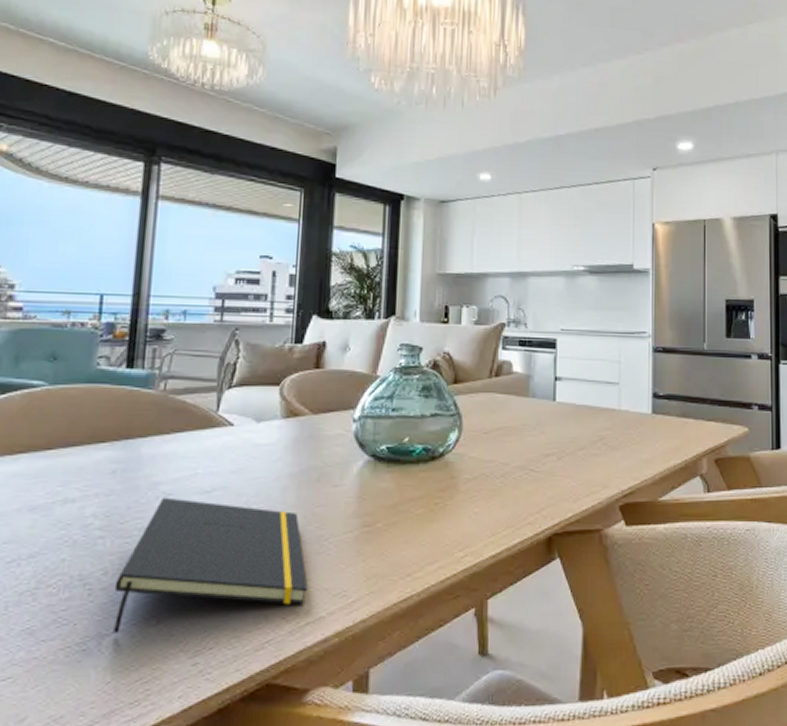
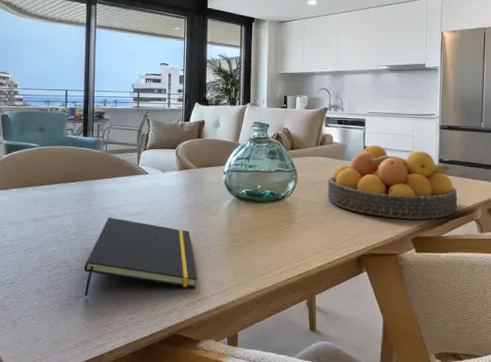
fruit bowl: none [505,375,678,478] -> present [327,145,458,220]

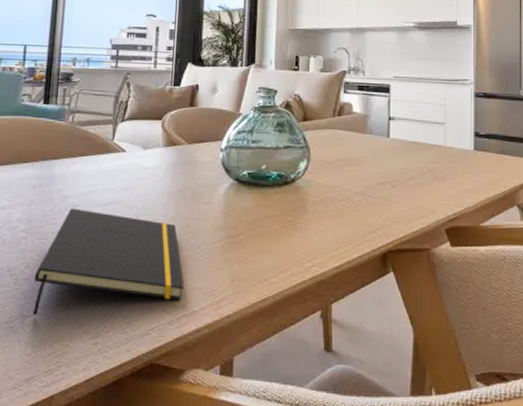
fruit bowl: present [327,145,458,220] -> none [346,116,497,206]

